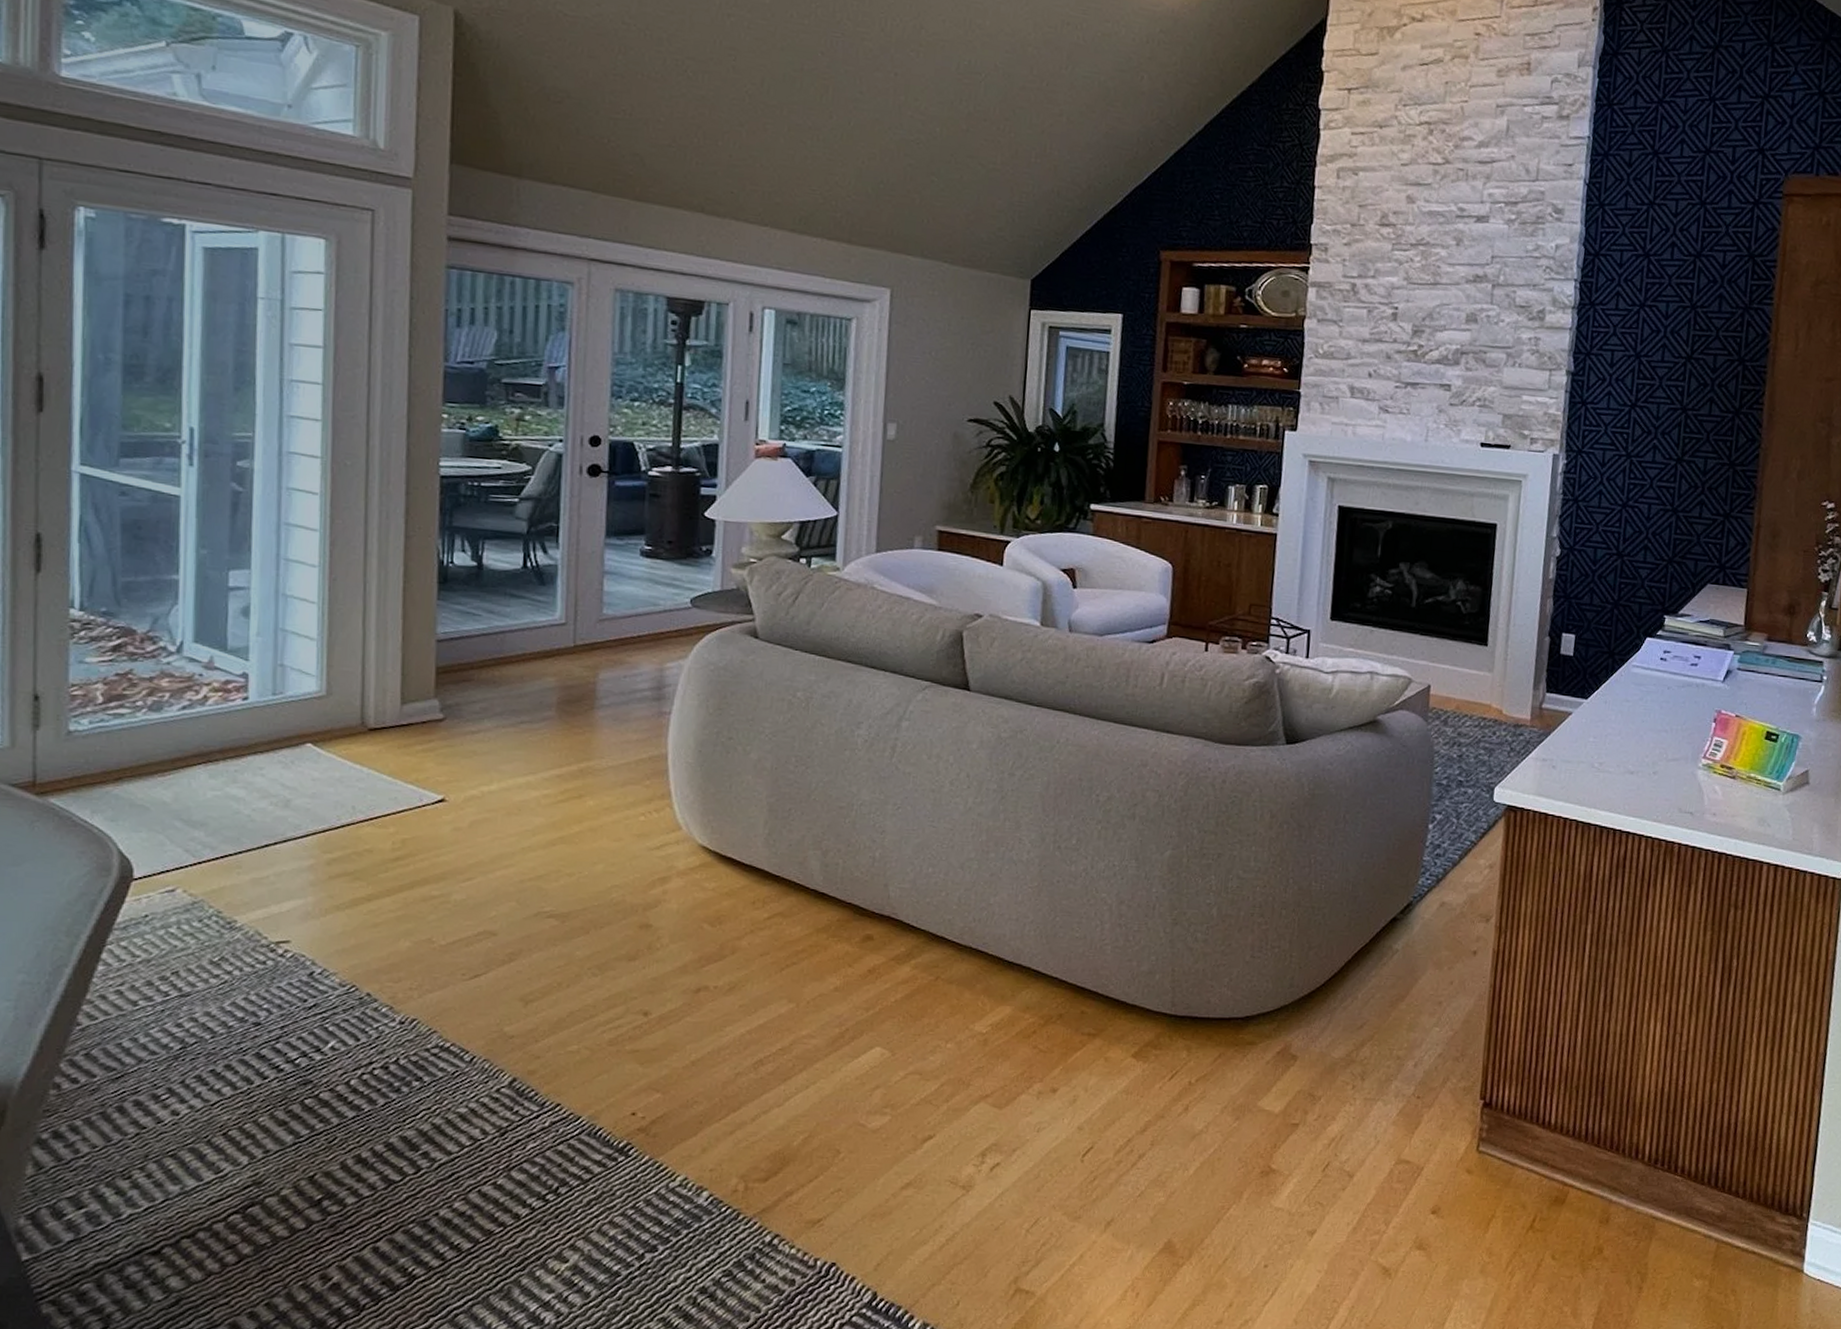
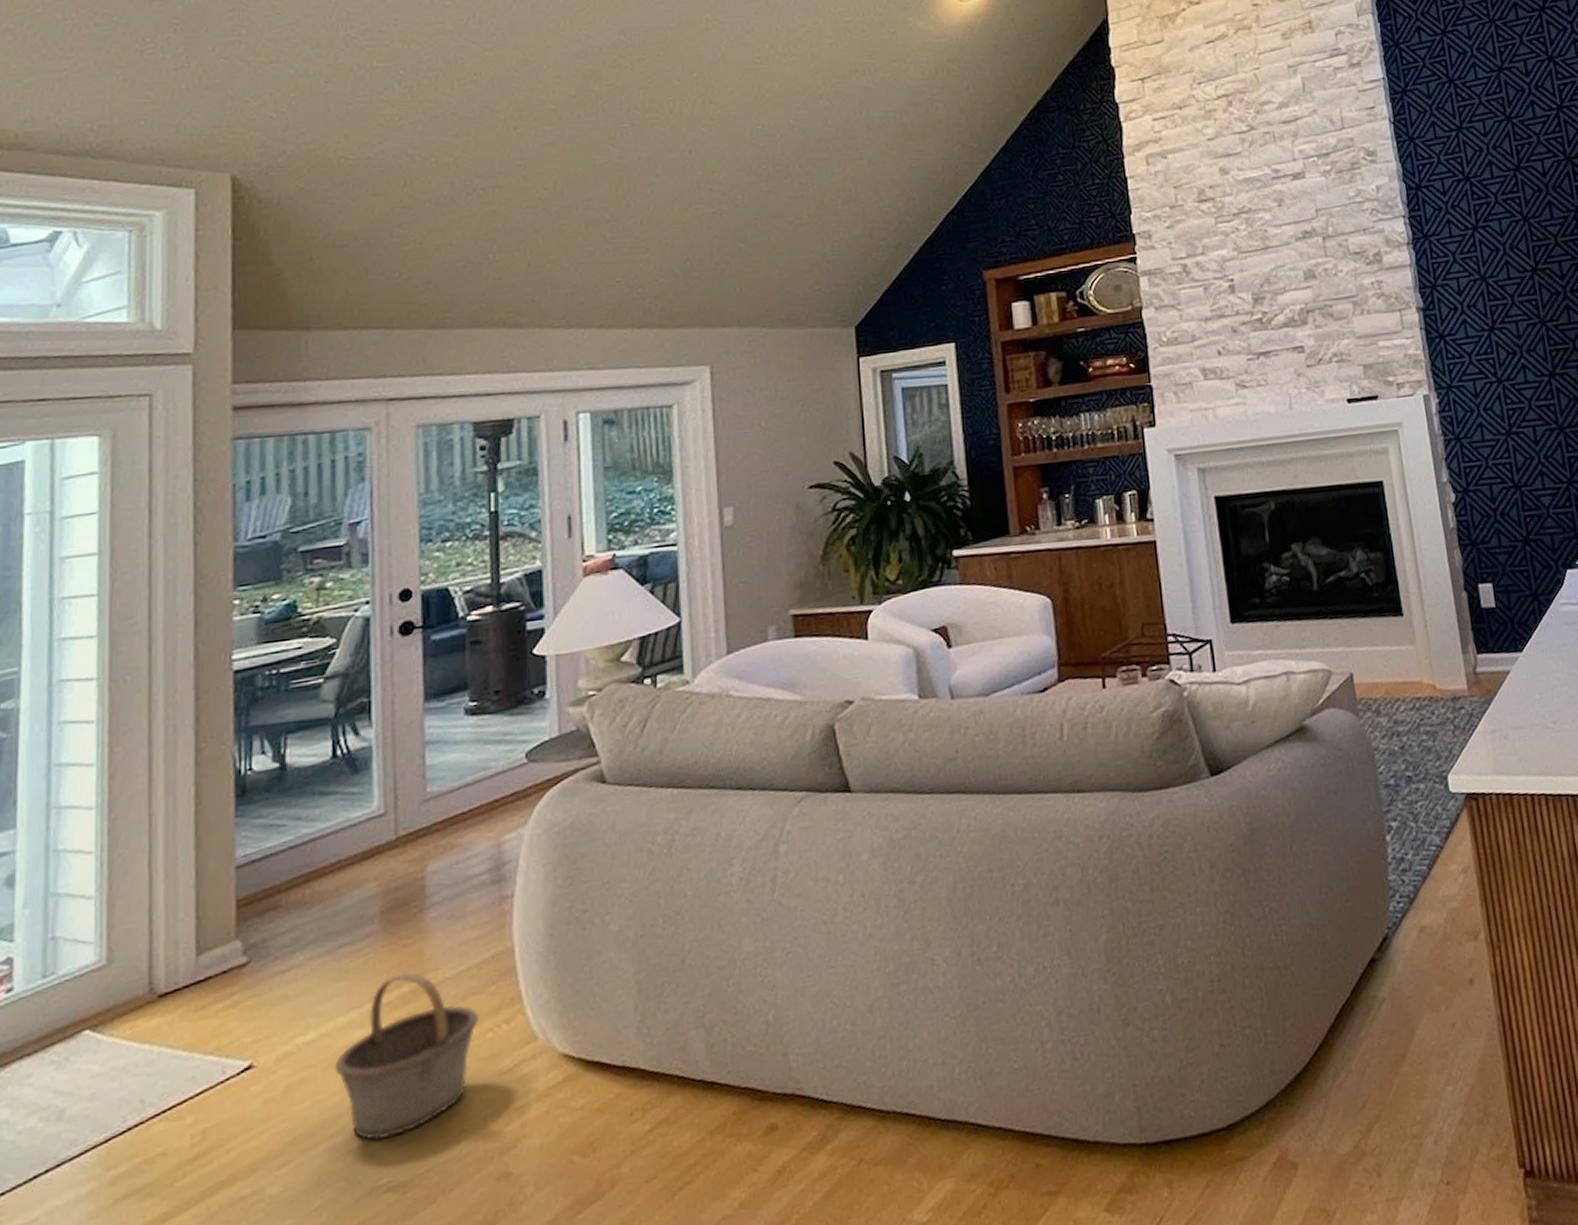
basket: none [511,754,634,878] -> present [334,972,478,1140]

